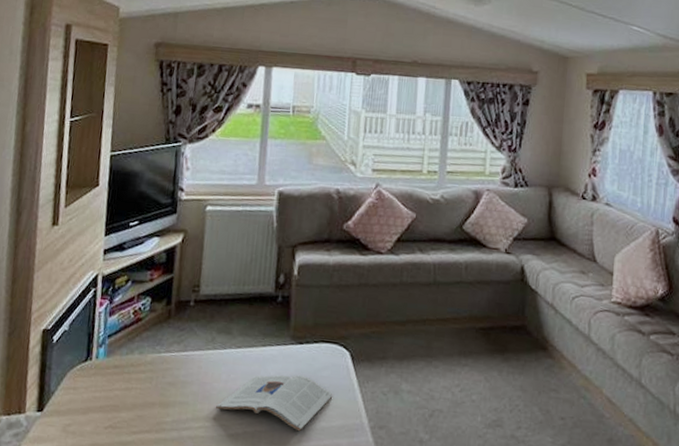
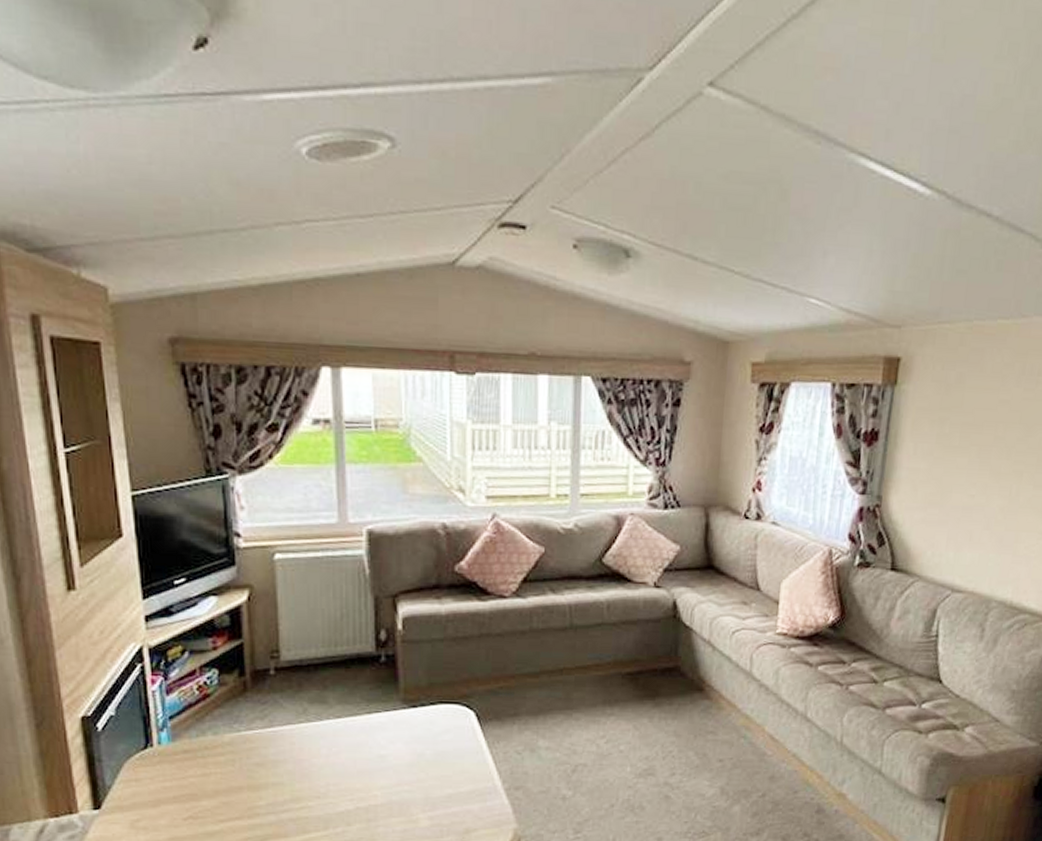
magazine: present [216,374,332,431] -> none [319,742,457,800]

